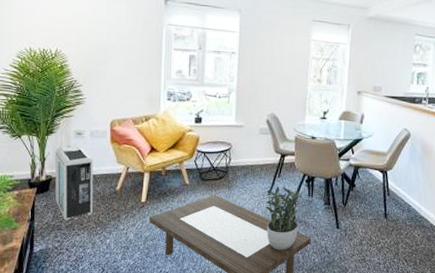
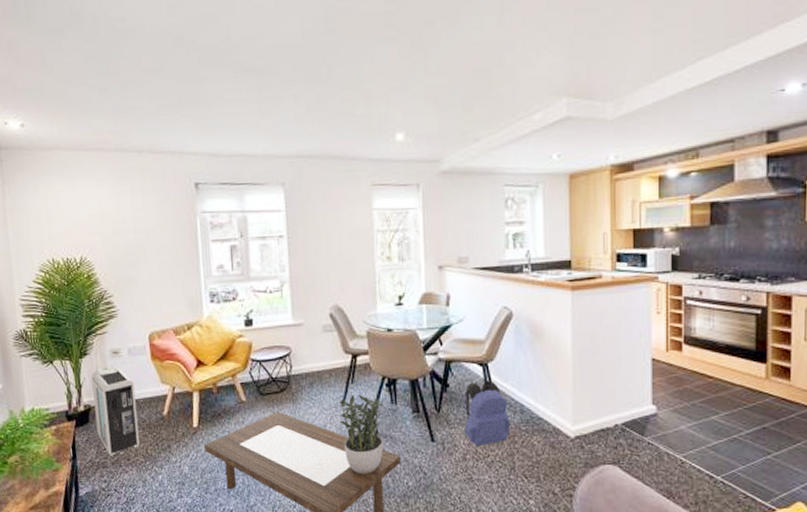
backpack: none [363,184,399,235] -> present [464,380,511,447]

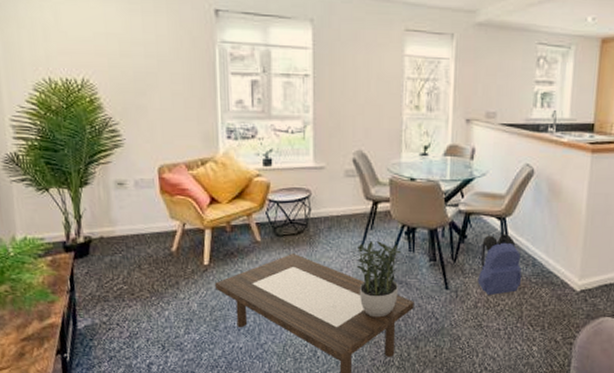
air purifier: present [91,366,140,456] -> none [93,197,145,290]

